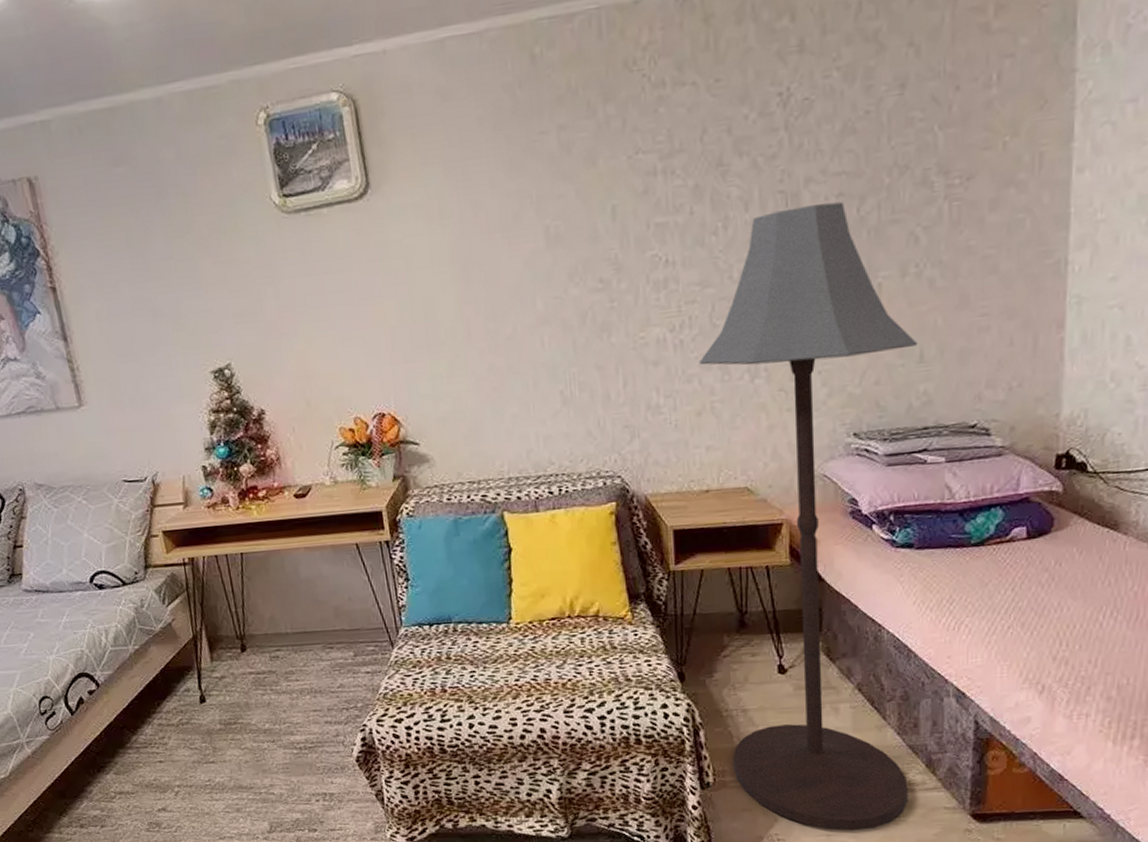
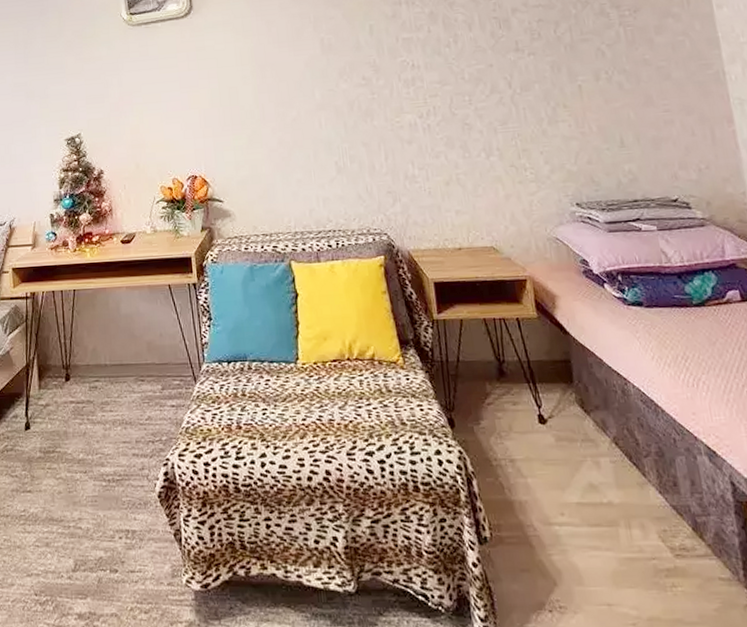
floor lamp: present [699,202,918,831] -> none [444,26,682,601]

